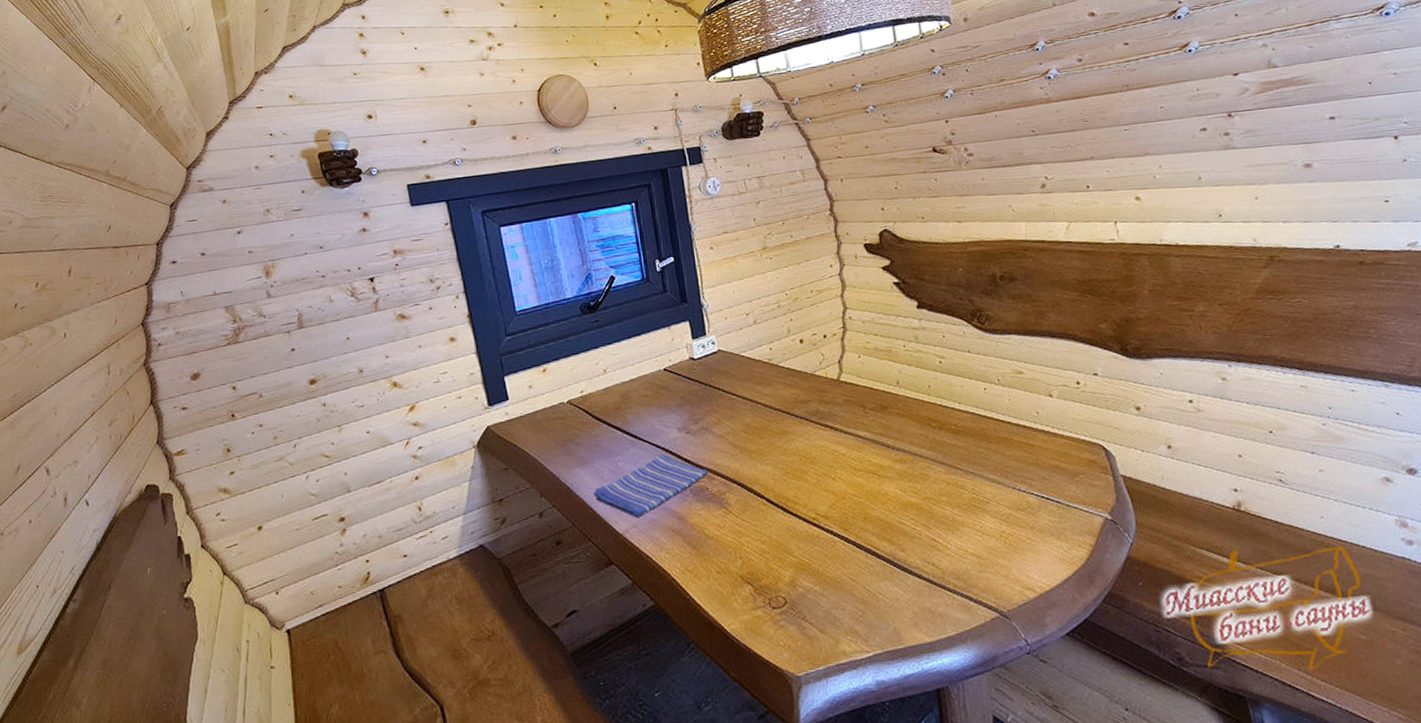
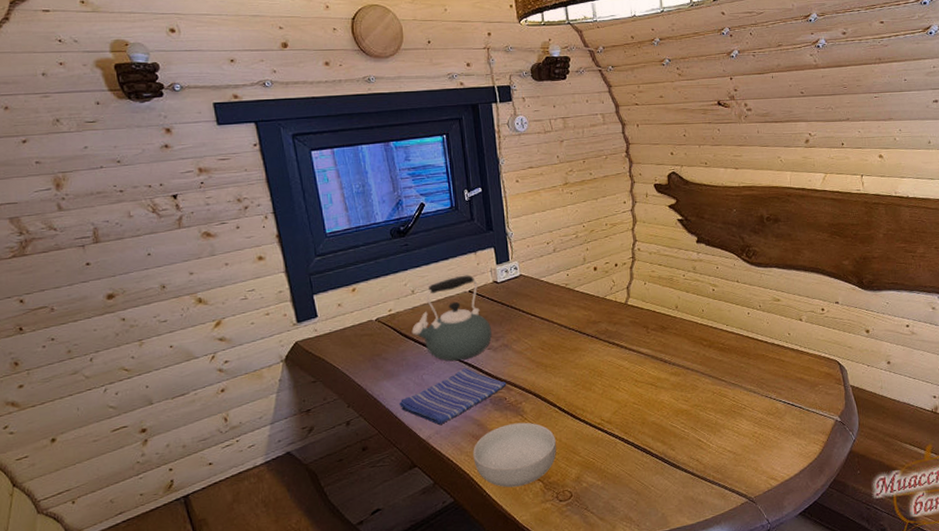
kettle: none [604,351,690,447] -> present [411,275,492,362]
cereal bowl: none [673,516,767,591] -> present [473,422,556,488]

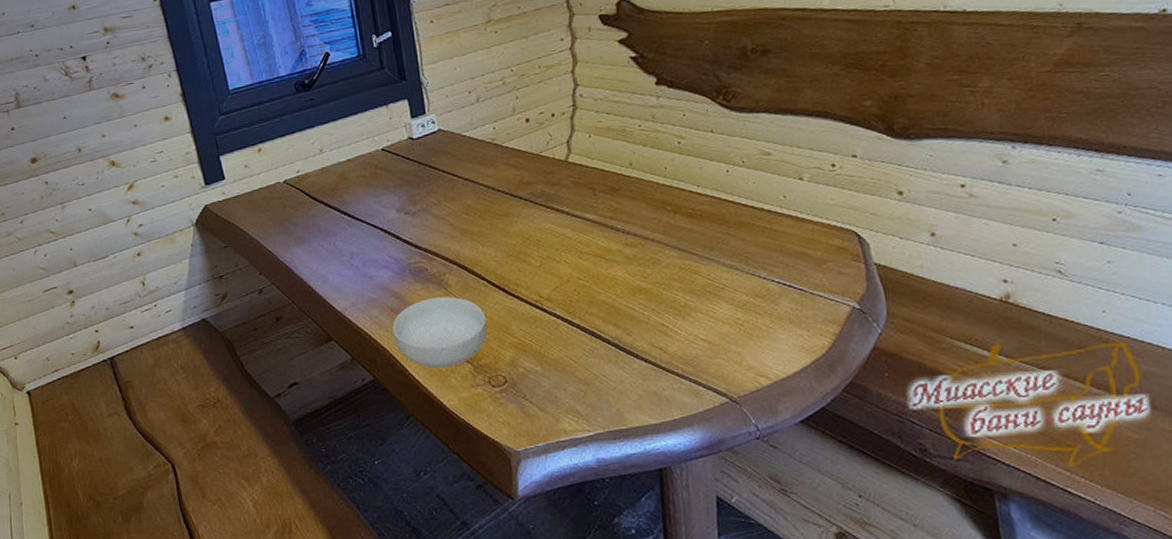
dish towel: present [399,368,507,425] -> none [312,234,428,296]
kettle: present [411,275,492,362] -> none [321,131,409,227]

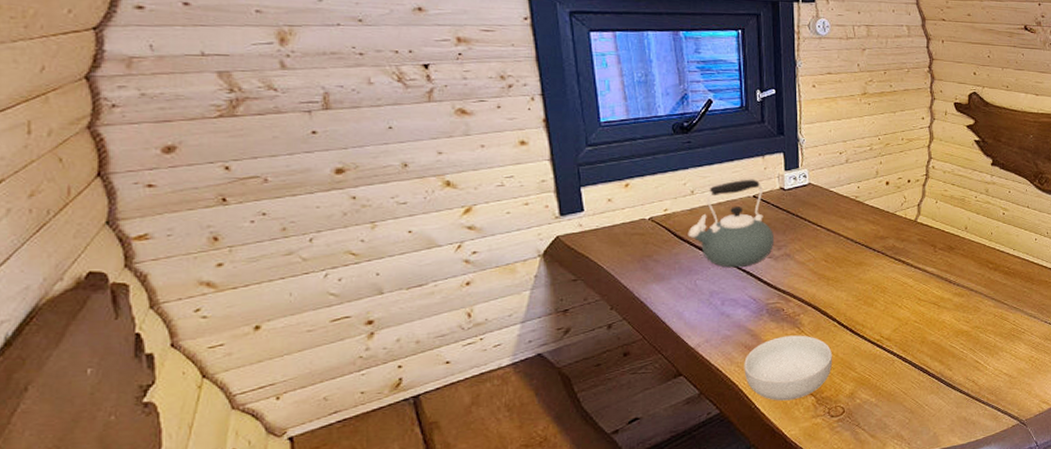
kettle: none [321,131,409,227] -> present [687,179,774,268]

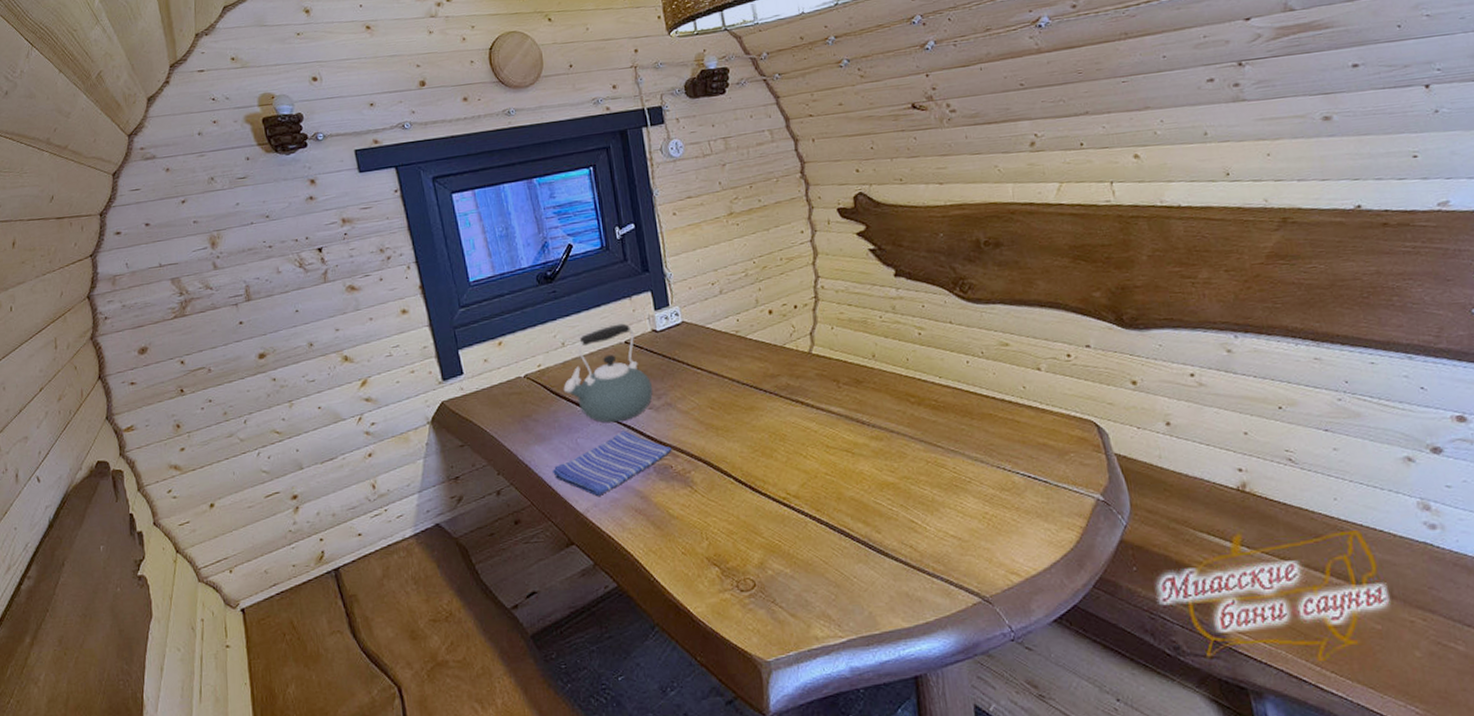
dish towel: none [668,275,786,333] -> present [553,430,672,496]
cereal bowl: present [744,335,832,401] -> none [636,495,734,573]

